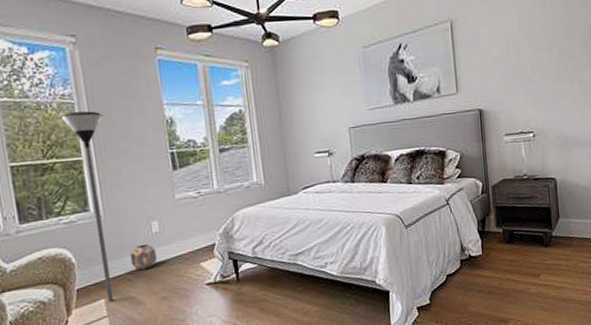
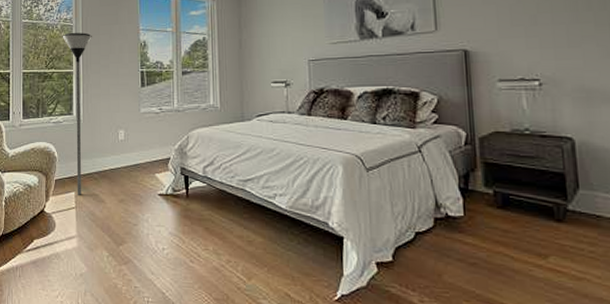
planter: present [130,244,157,271] -> none [99,150,119,172]

